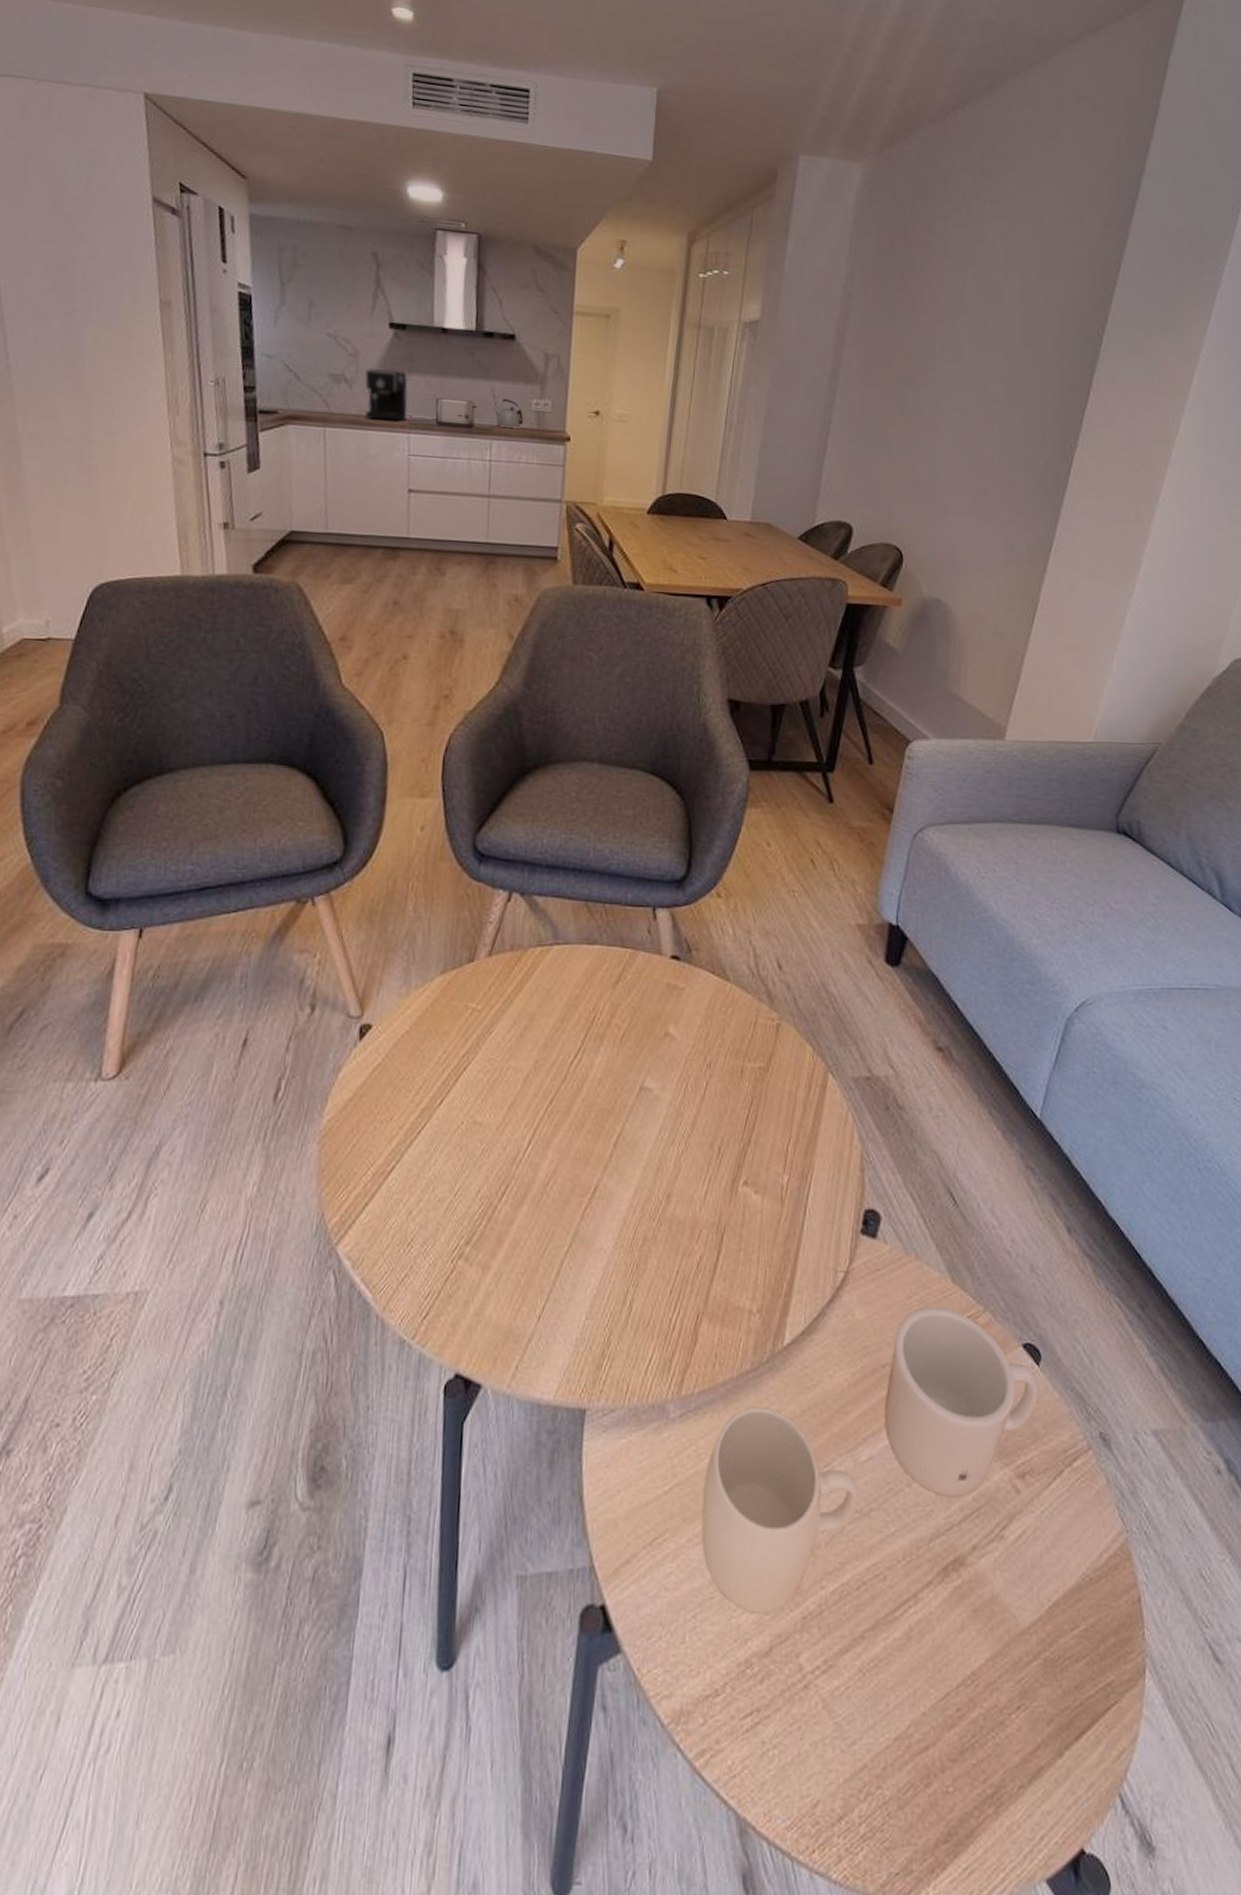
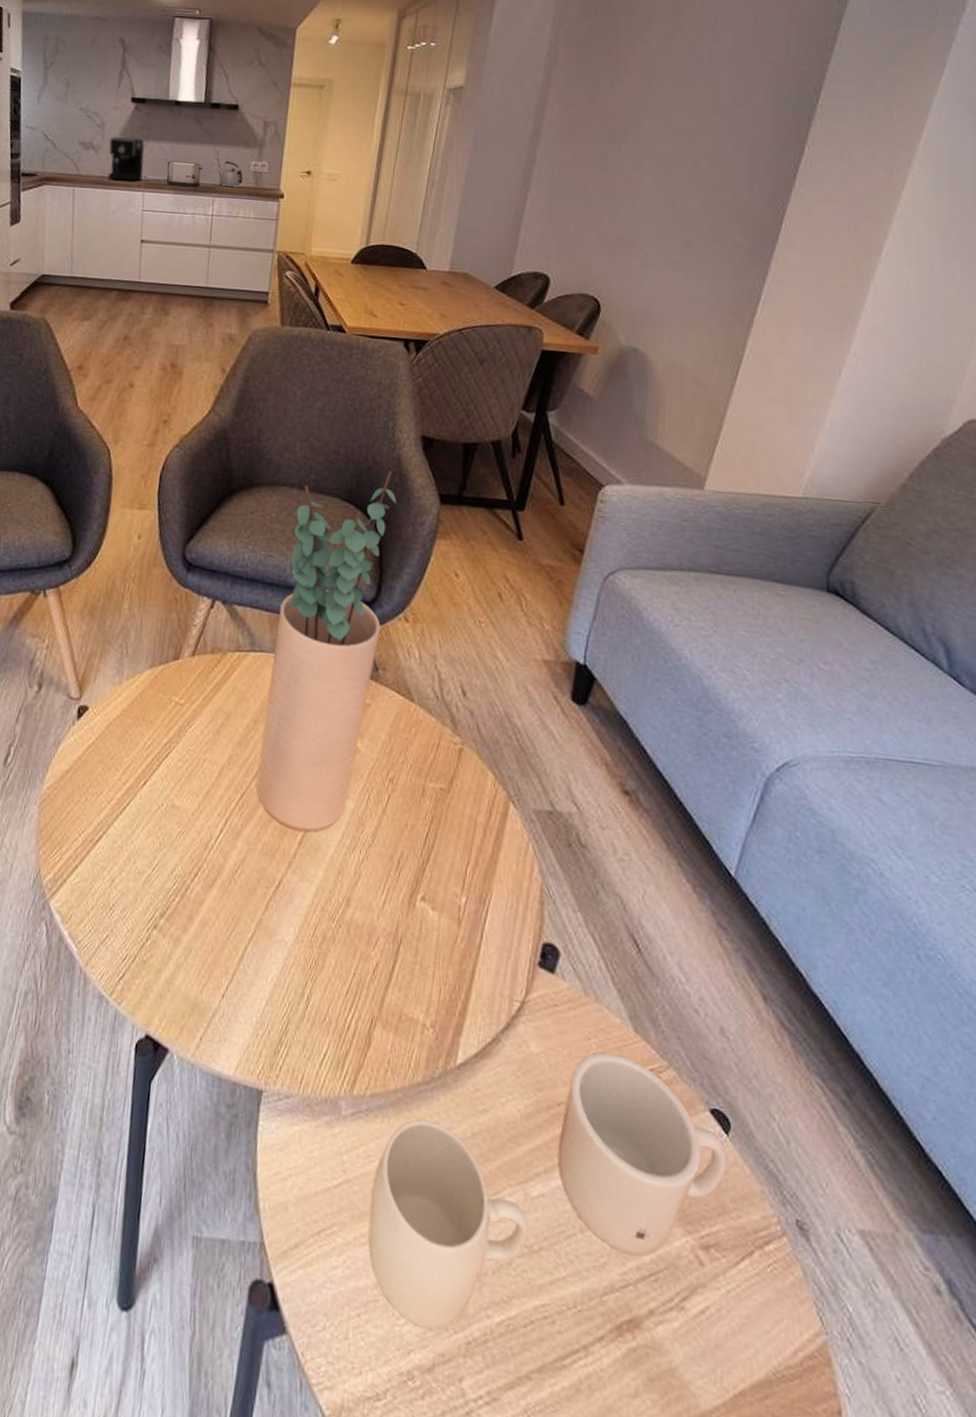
vase: none [566,738,704,1132] -> present [256,470,397,833]

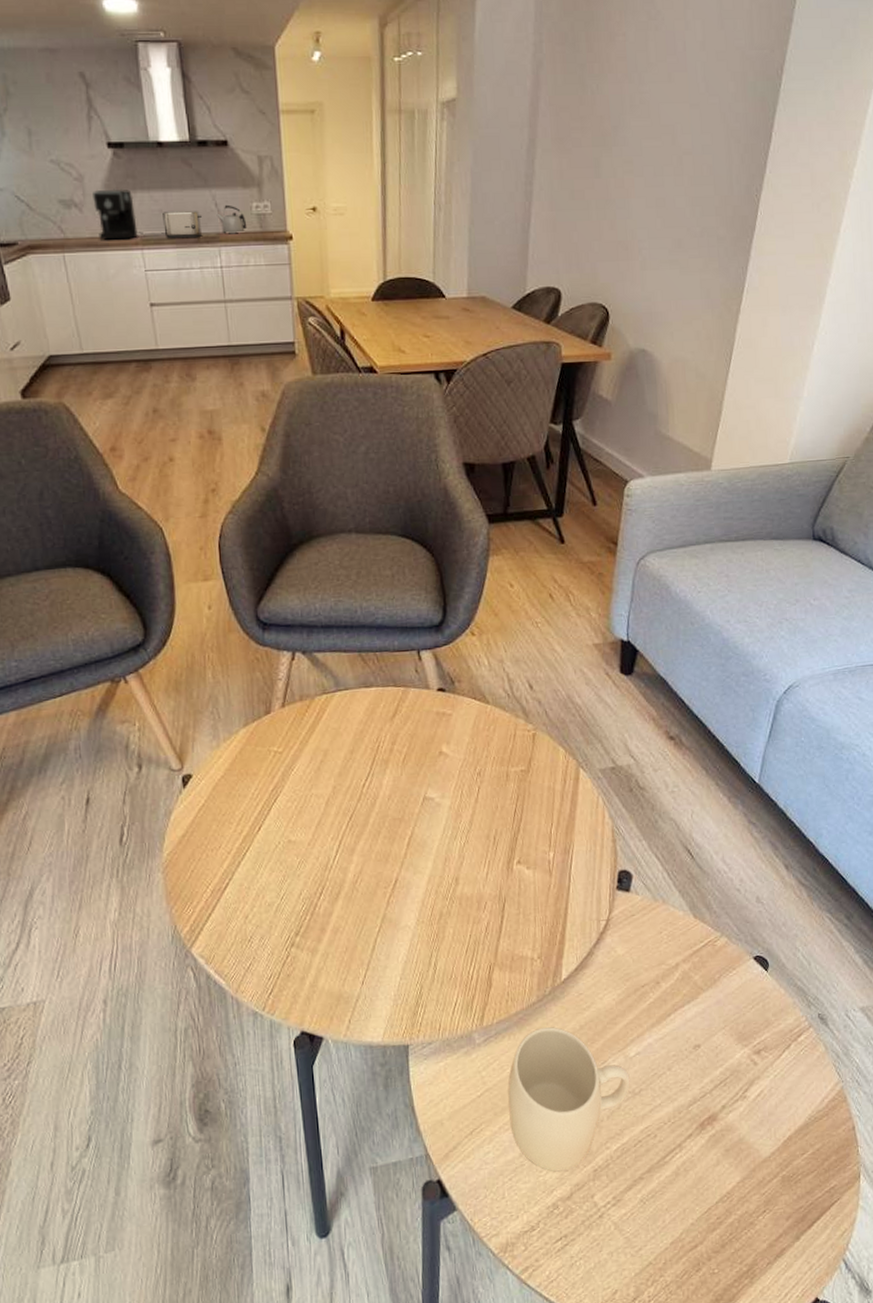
vase: present [256,470,397,833] -> none [357,501,452,836]
mug: present [557,1052,727,1257] -> none [645,937,768,1075]

